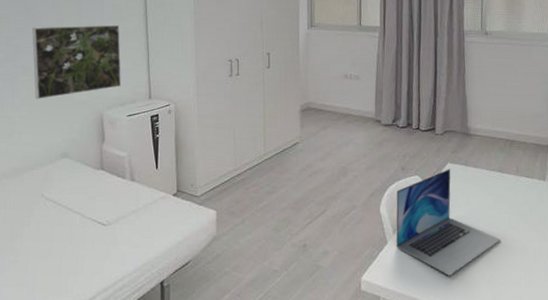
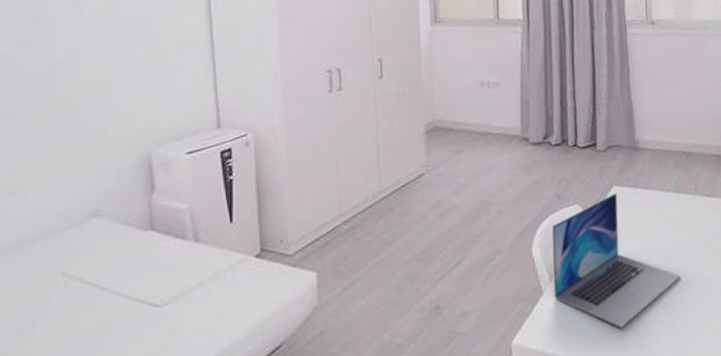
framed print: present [32,24,122,99] -> none [42,29,178,139]

